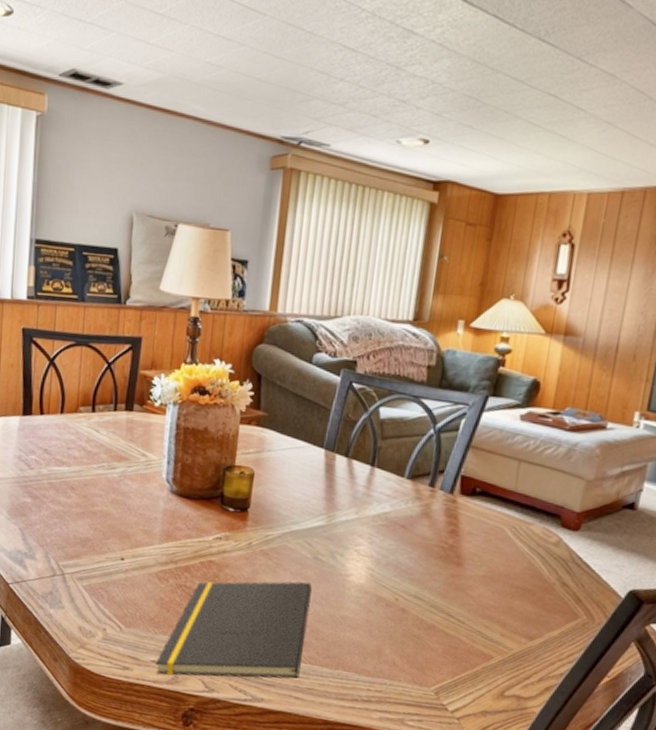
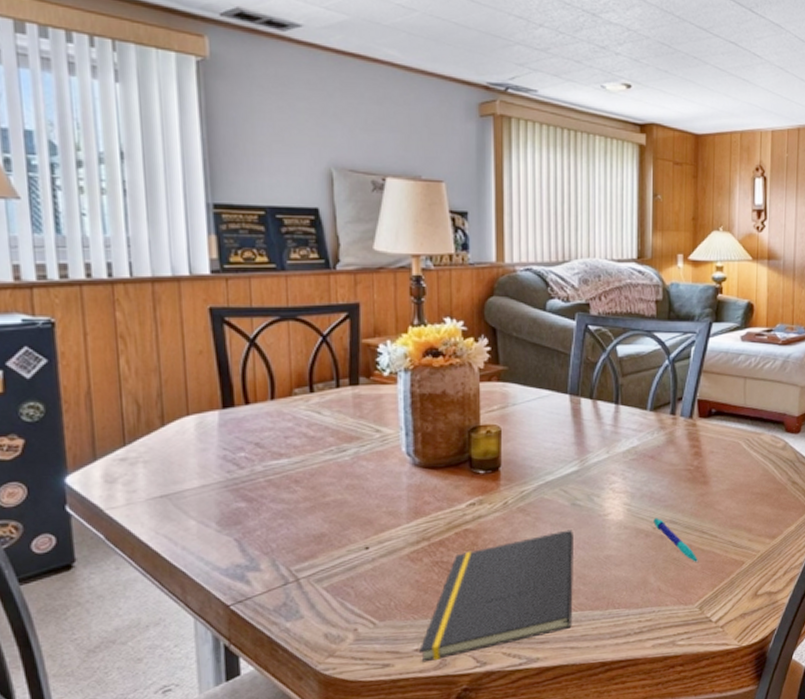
pen: none [396,589,441,646] -> present [653,518,699,563]

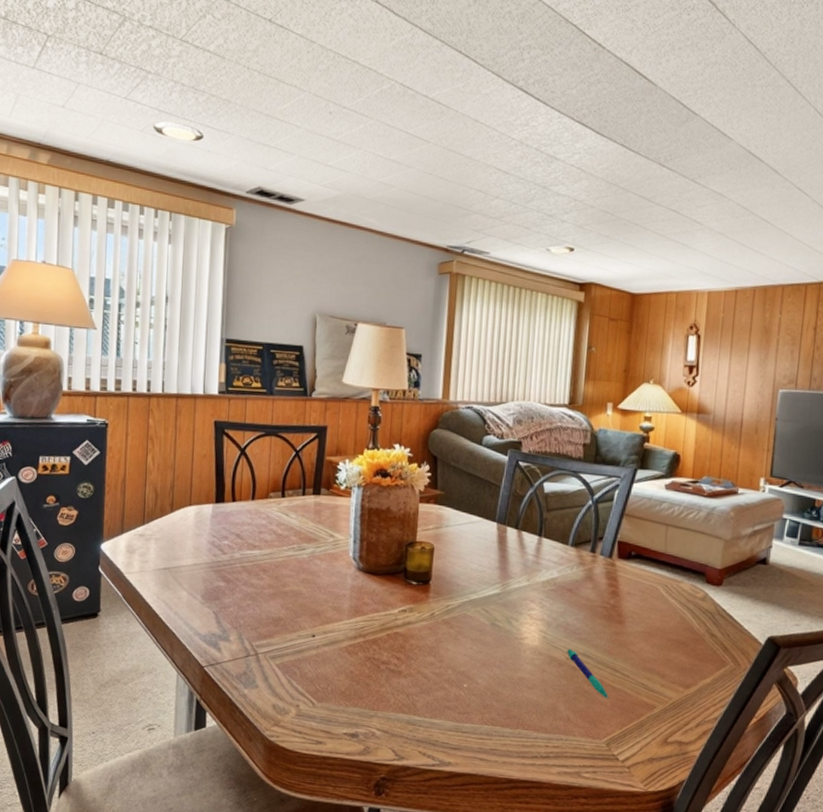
notepad: present [419,529,575,663] -> none [348,647,491,747]

